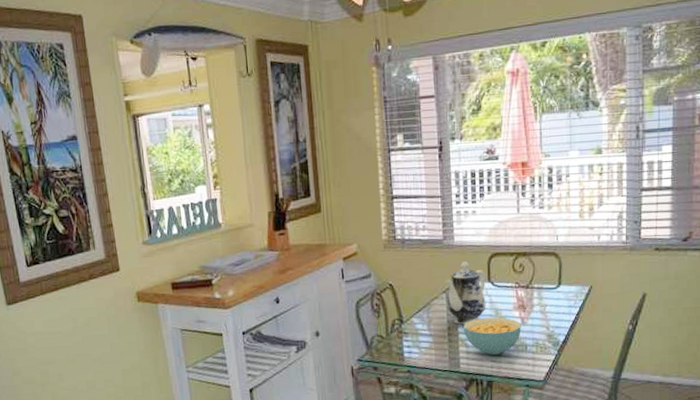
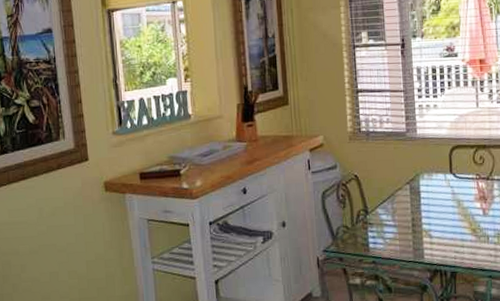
teapot: present [445,261,486,326] -> none [409,153,449,216]
cereal bowl: present [463,317,521,355] -> none [427,208,483,246]

